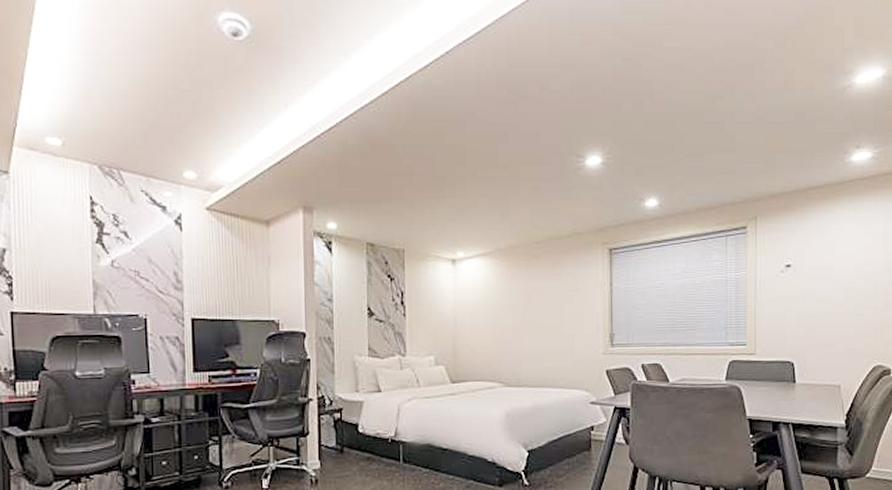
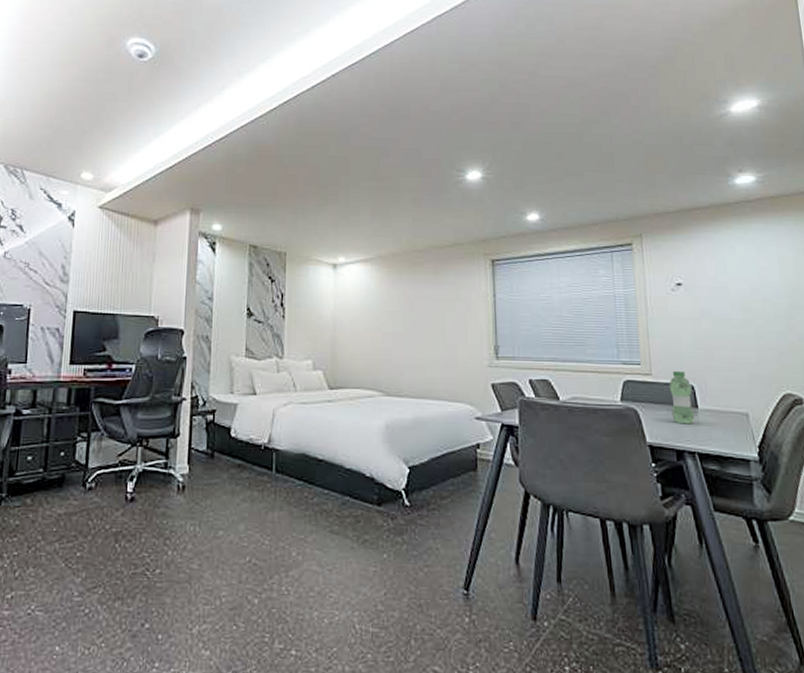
water bottle: none [771,350,791,399] -> present [669,371,694,425]

